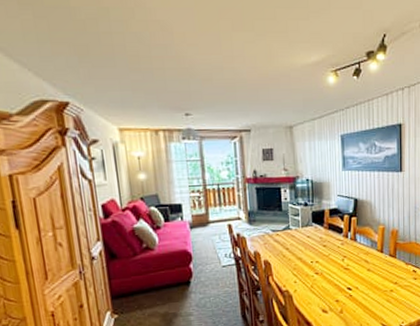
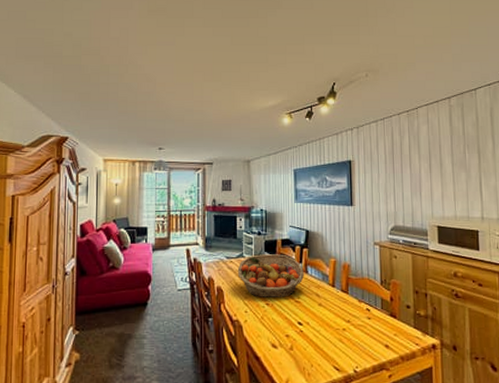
fruit basket: none [284,224,354,268] -> present [237,254,305,299]

